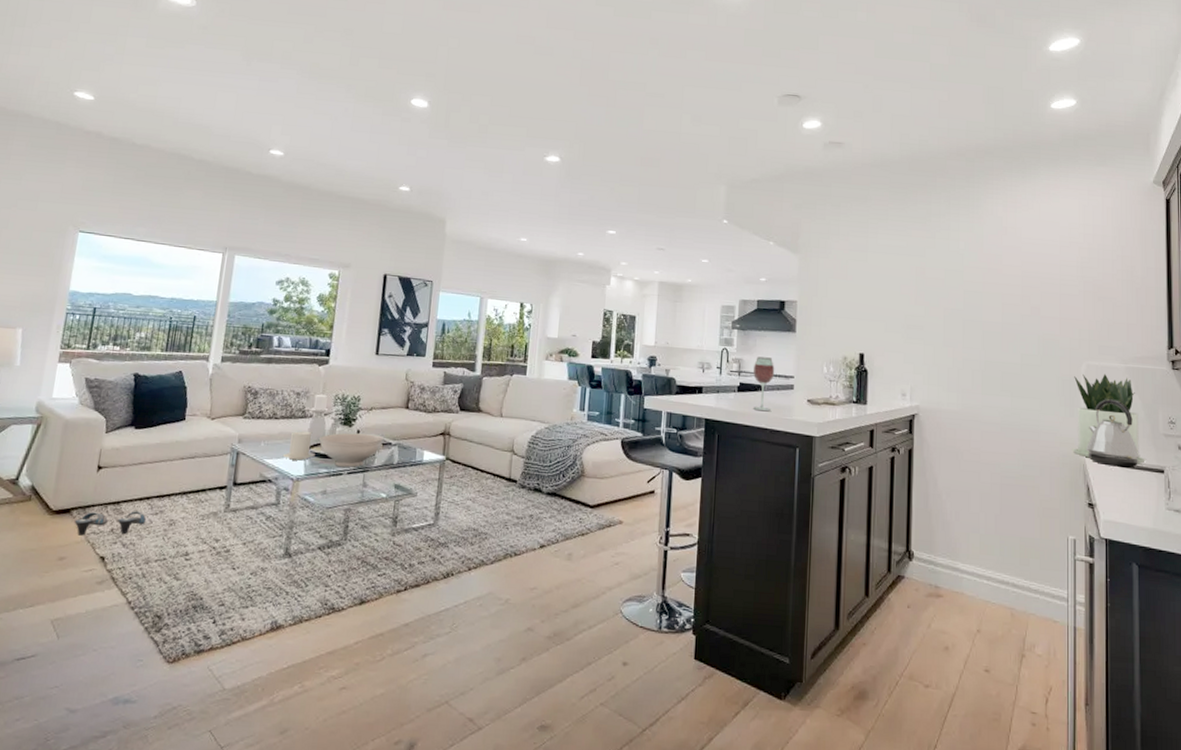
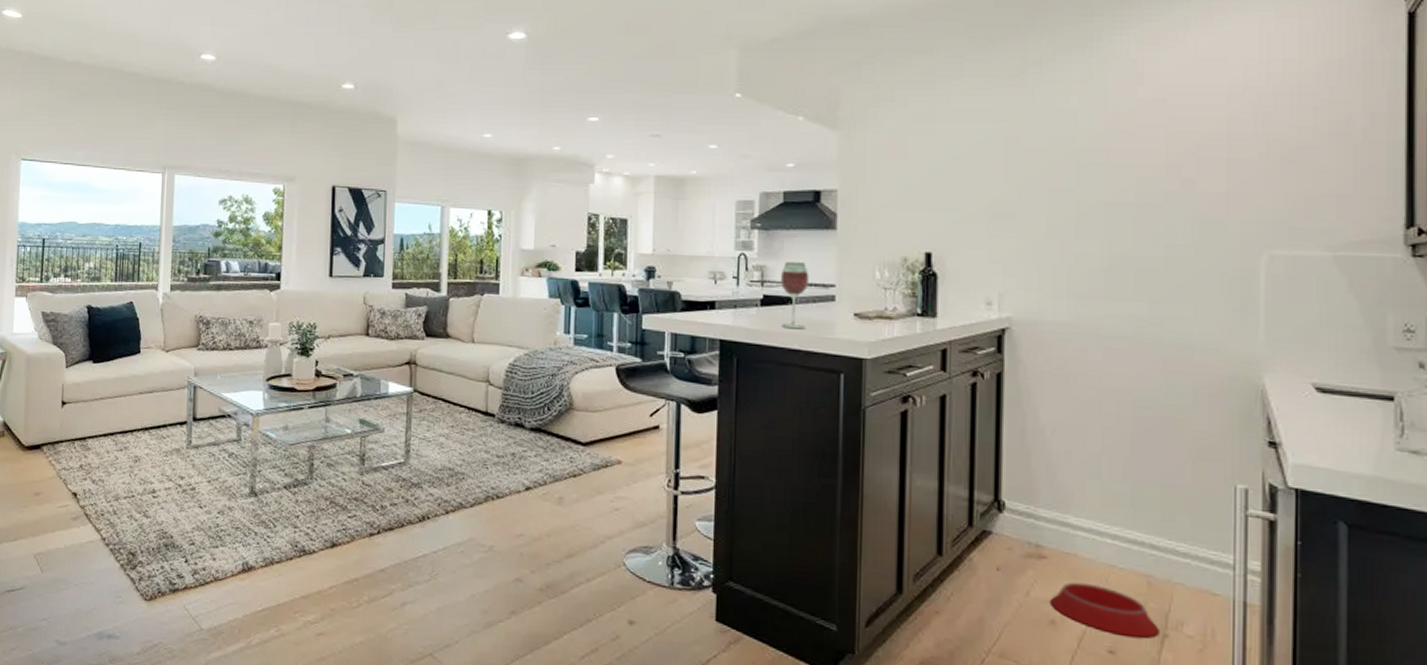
slippers: present [74,511,147,536] -> none [45,447,112,472]
candle: present [282,431,315,461] -> none [240,363,273,394]
decorative bowl: present [319,432,385,468] -> none [277,363,345,401]
pet bowl: none [945,615,1019,658] -> present [1050,582,1159,638]
planter: present [1072,374,1147,464] -> none [1244,267,1365,388]
kettle: present [1087,399,1141,468] -> none [1267,301,1355,394]

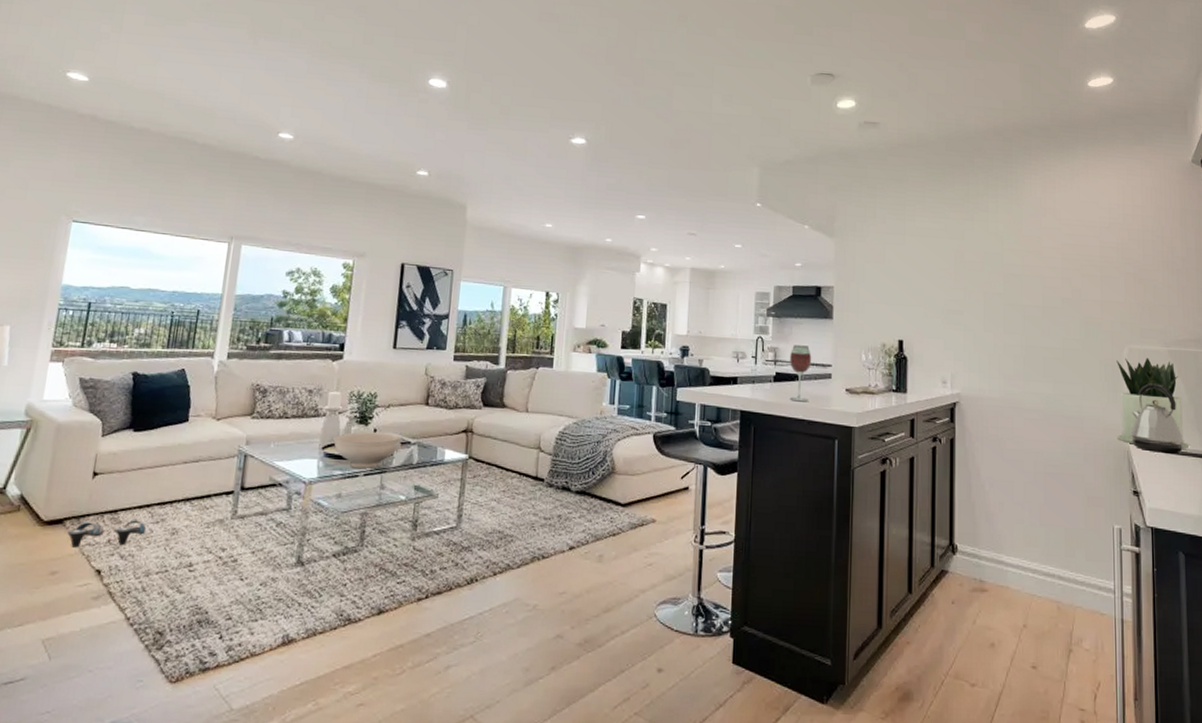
slippers: none [45,447,112,472] -> present [67,520,147,548]
decorative bowl: none [277,363,345,401] -> present [333,432,403,469]
pet bowl: present [1050,582,1159,638] -> none [991,610,1066,654]
planter: none [1244,267,1365,388] -> present [1116,358,1191,449]
kettle: none [1267,301,1355,394] -> present [1130,383,1185,454]

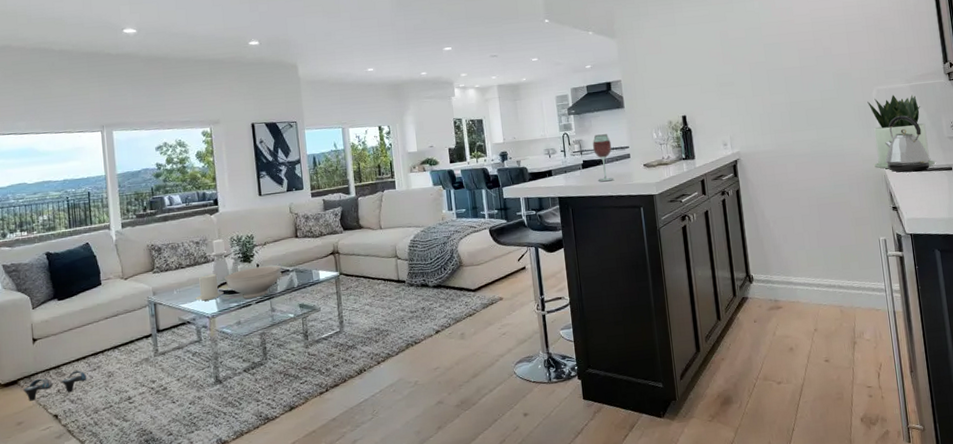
candle: none [294,431,329,462] -> present [195,274,224,301]

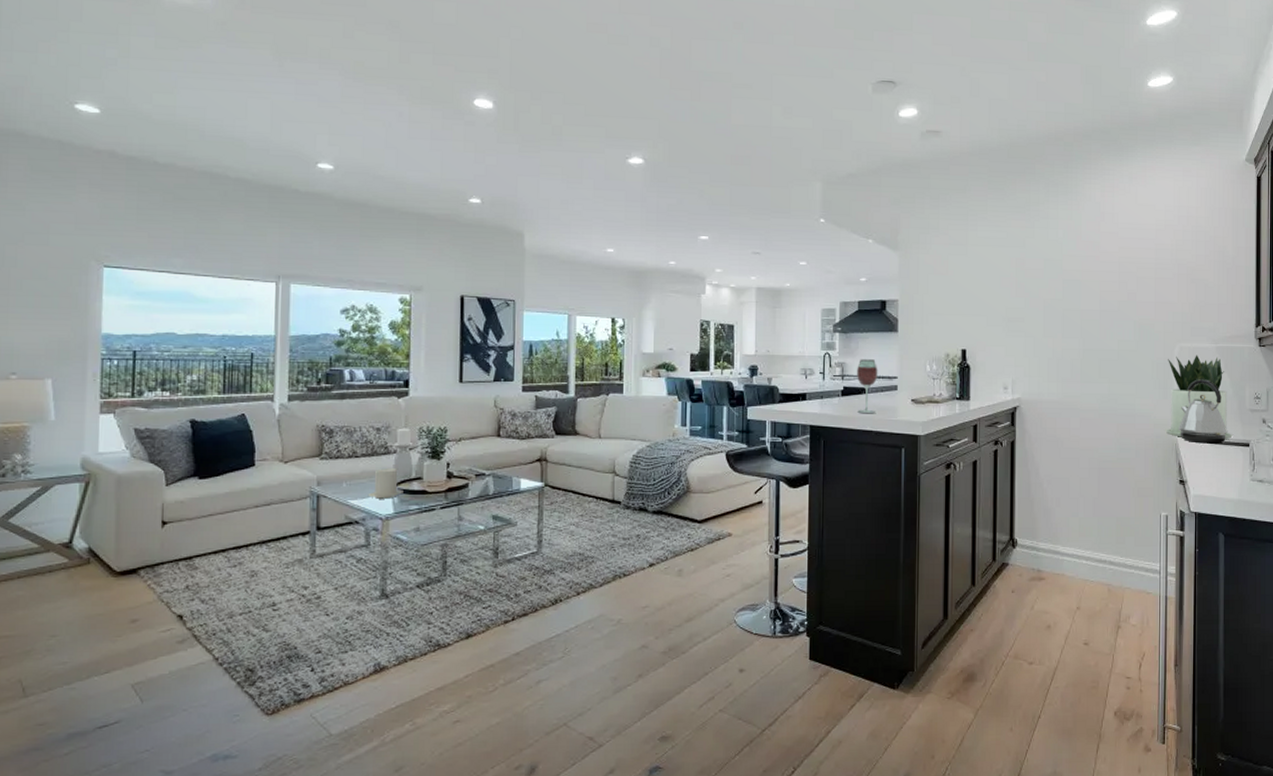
slippers: present [23,370,87,401] -> none [143,565,225,596]
decorative bowl: present [225,265,282,299] -> none [407,466,477,502]

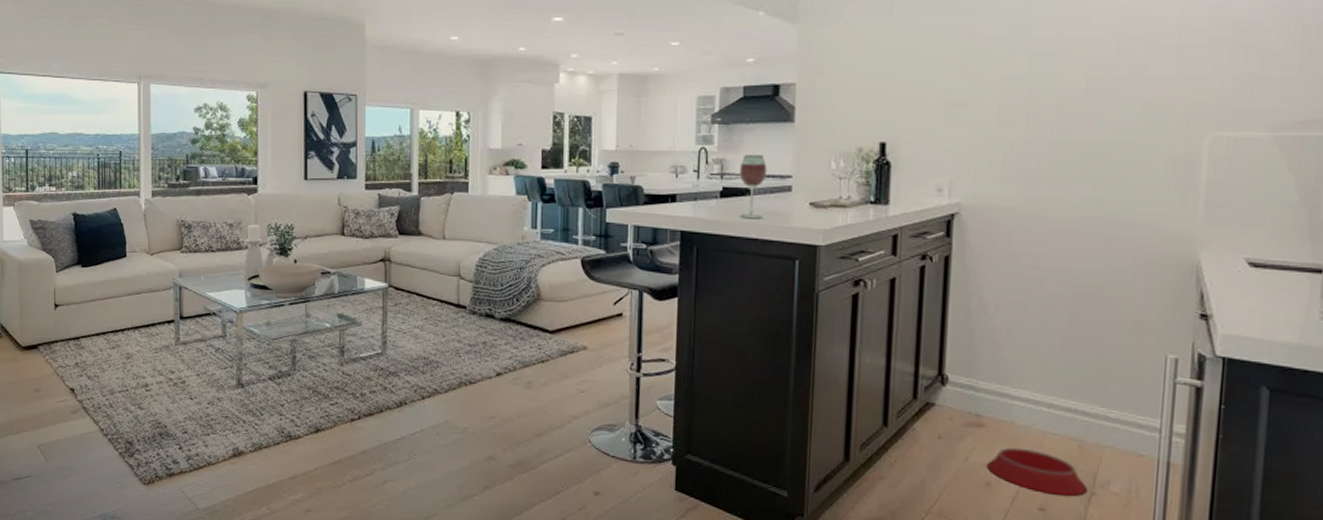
candle: present [368,469,403,499] -> none [223,263,255,293]
decorative bowl: none [407,466,477,502] -> present [257,263,323,298]
pet bowl: none [1047,595,1115,631] -> present [987,447,1087,496]
planter: present [1165,355,1234,439] -> none [1181,147,1297,262]
kettle: present [1179,379,1228,444] -> none [1203,180,1287,268]

